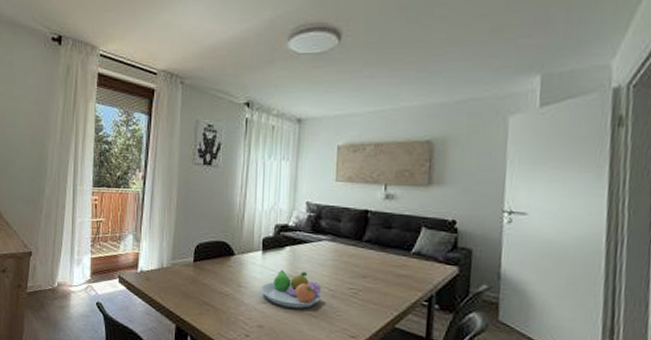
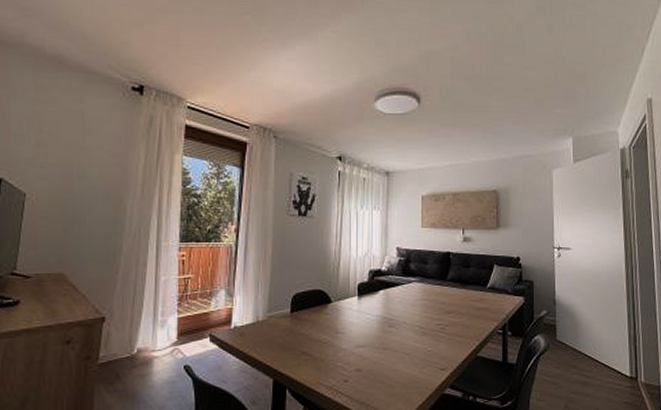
fruit bowl: present [261,269,322,308] -> none [358,312,414,348]

